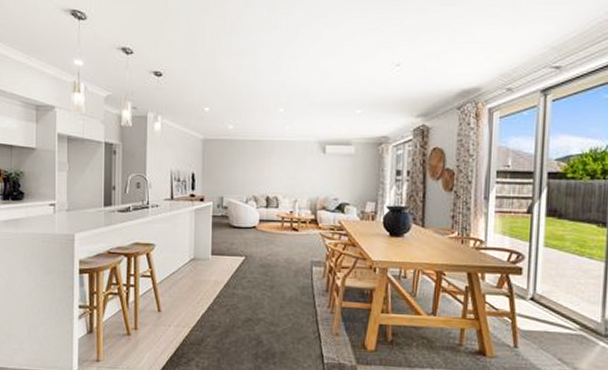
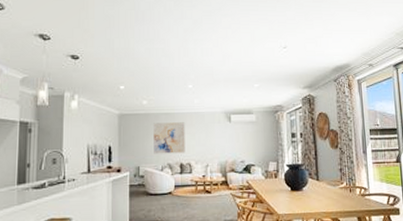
wall art: none [238,150,274,186] -> present [153,122,185,154]

